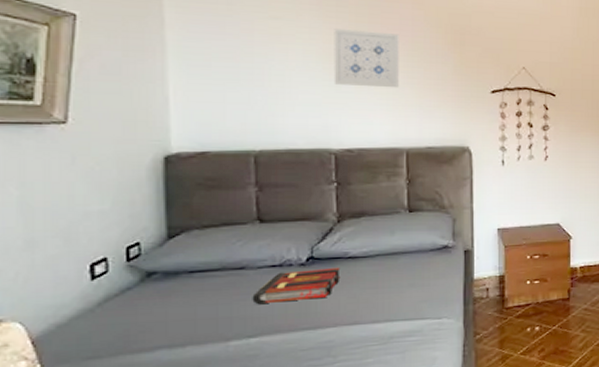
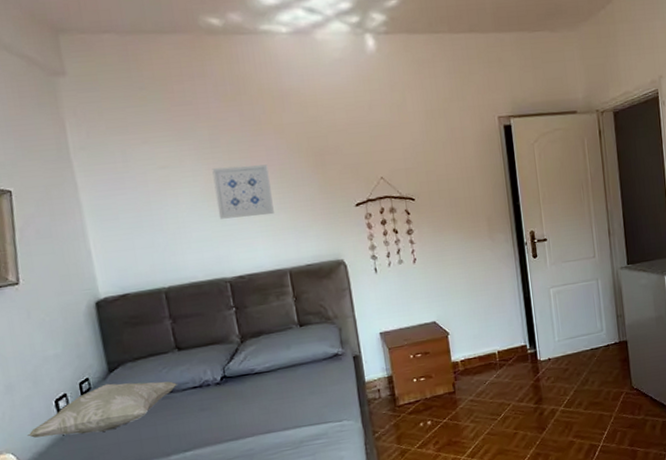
decorative pillow: none [46,251,252,307] -> present [28,381,177,438]
book: present [252,267,341,305] -> none [182,383,251,423]

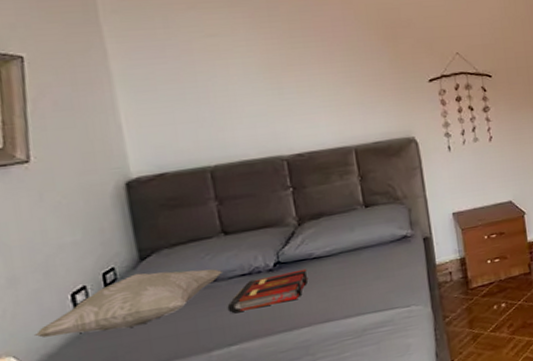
book: none [182,383,251,423] -> present [227,268,308,314]
wall art: present [212,164,274,219] -> none [269,36,339,93]

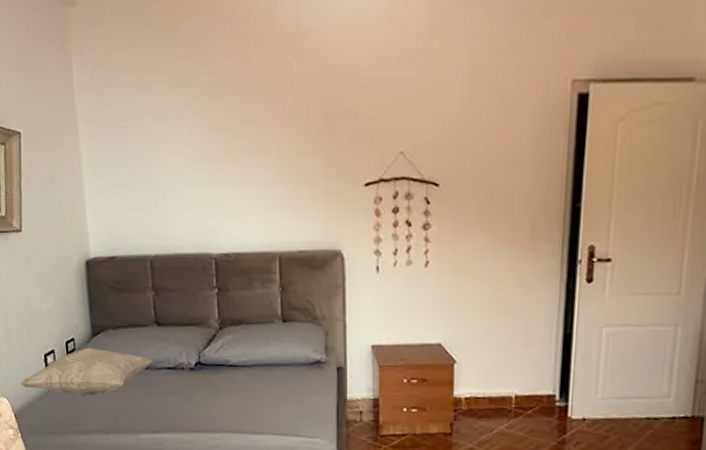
book: present [227,268,308,314] -> none [154,374,224,404]

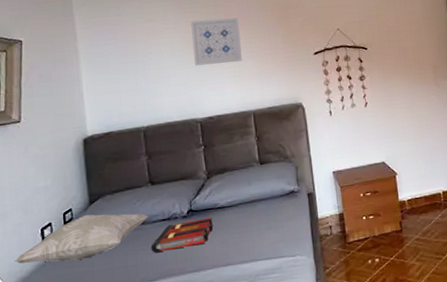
book: none [154,374,224,404] -> present [151,217,214,253]
wall art: none [210,123,270,186] -> present [191,17,242,66]

